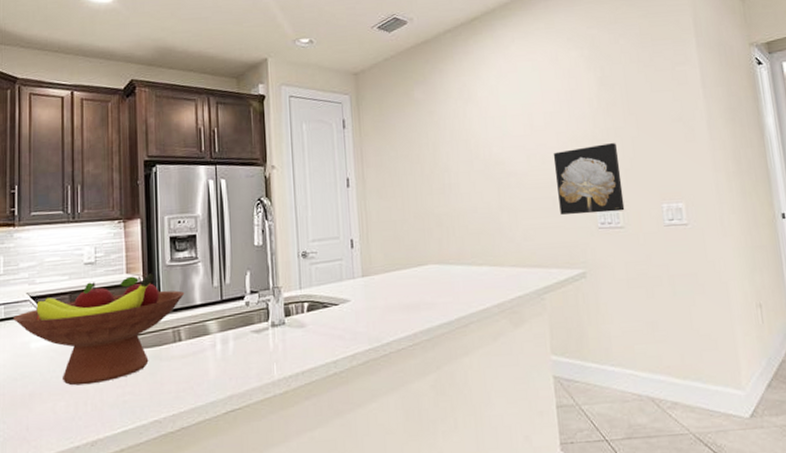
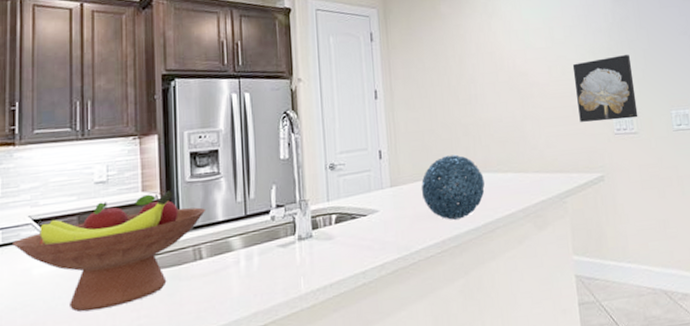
decorative ball: none [392,245,458,313] -> present [421,154,485,220]

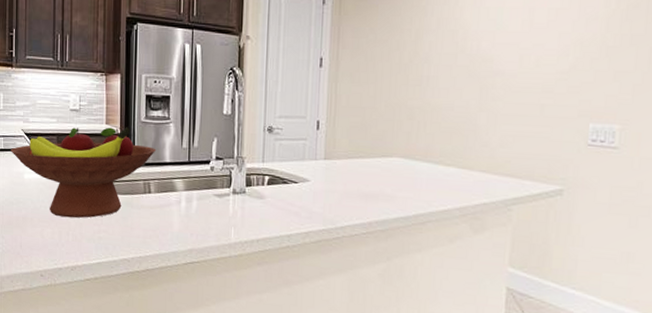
decorative ball: present [421,154,485,220] -> none [354,137,423,205]
wall art: present [572,55,638,122] -> none [546,52,629,130]

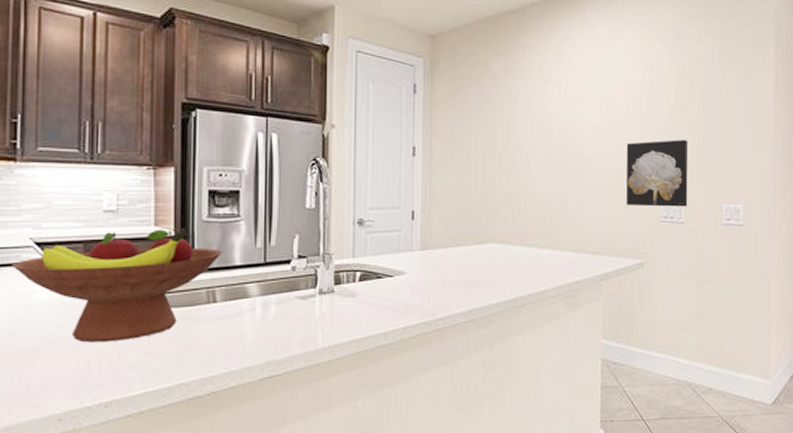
wall art: none [546,52,629,130] -> present [626,140,688,207]

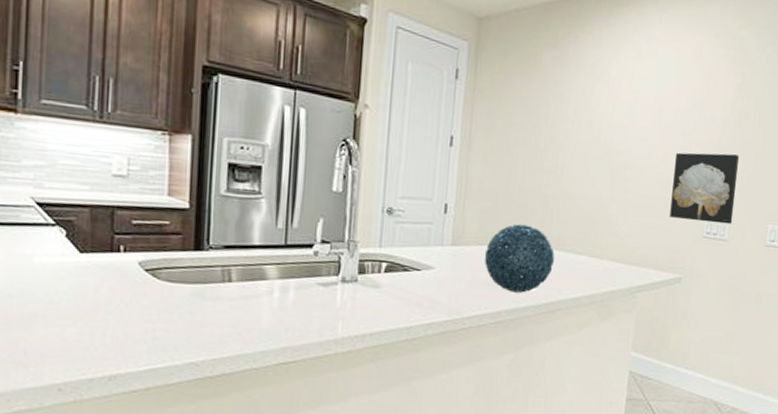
fruit bowl: present [12,228,223,343] -> none [11,198,241,314]
decorative ball: none [452,224,519,290] -> present [484,224,555,293]

